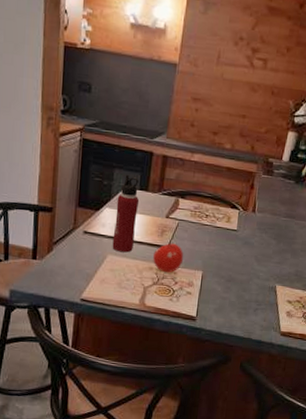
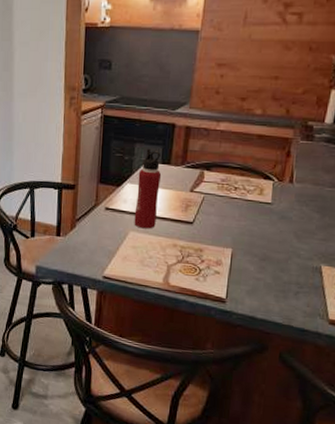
fruit: present [153,242,184,273] -> none [177,217,211,251]

